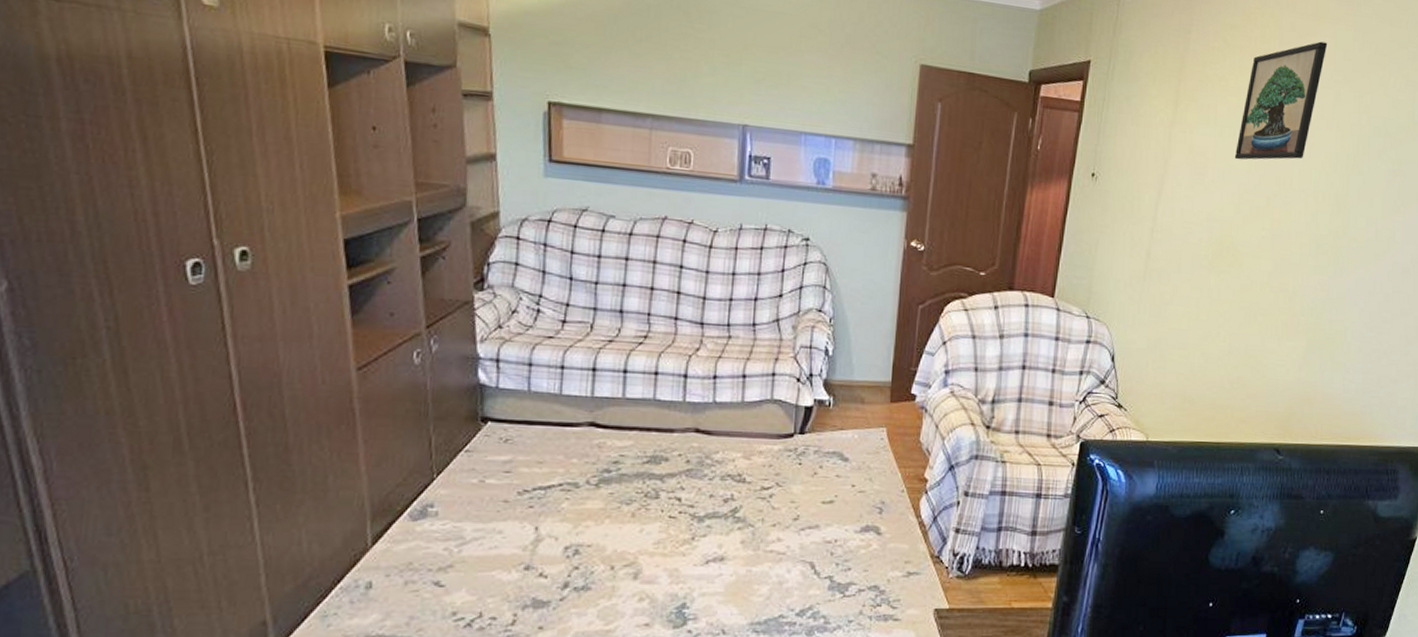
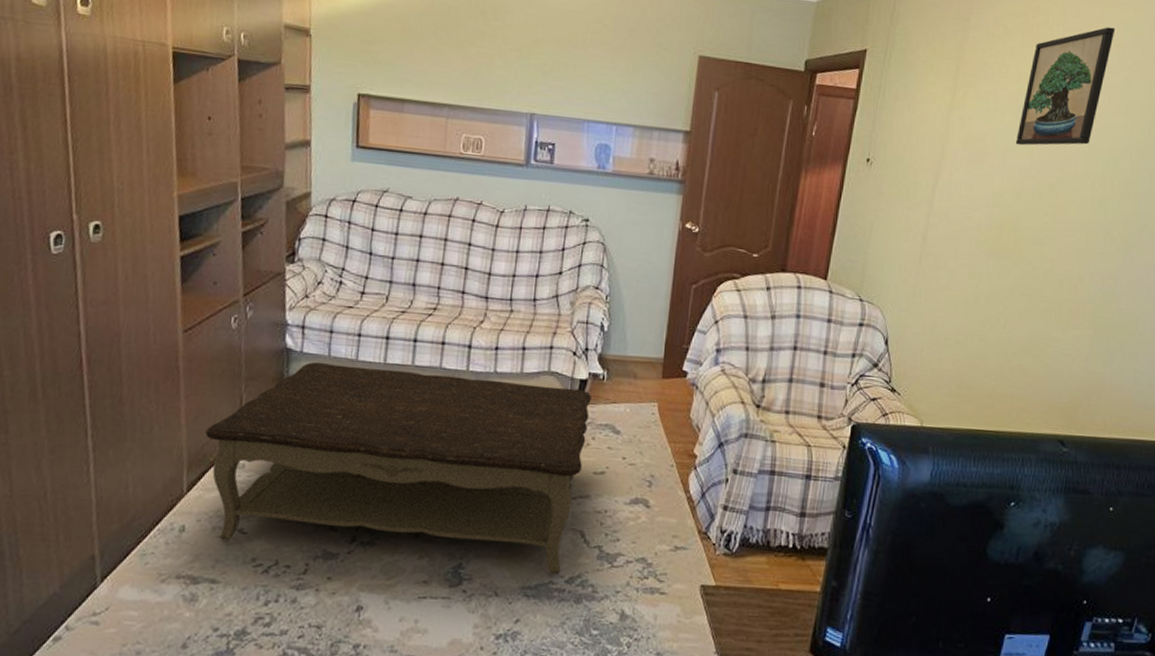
coffee table: none [390,397,817,608] -> present [205,361,591,574]

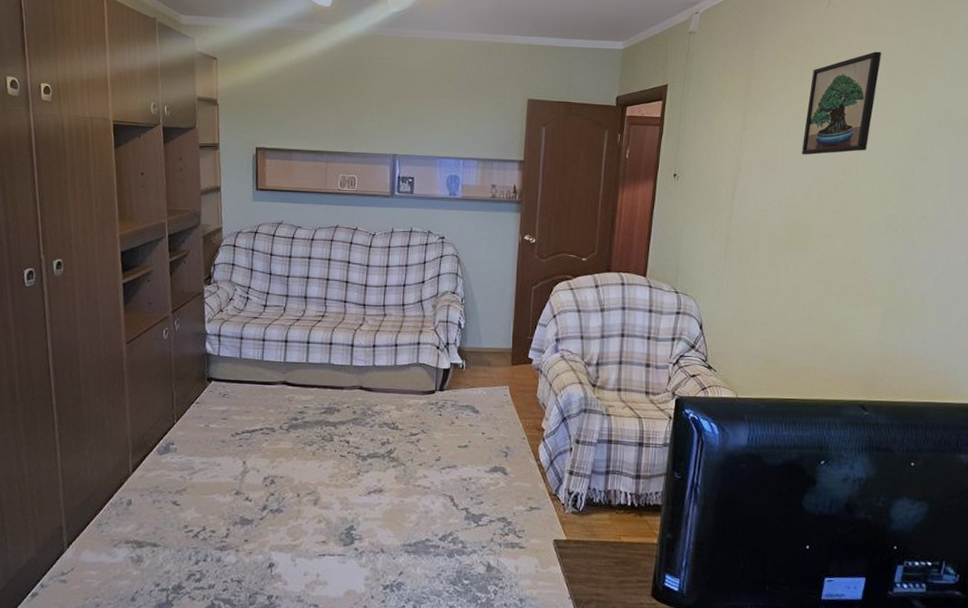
coffee table: present [205,361,591,574] -> none [145,363,453,533]

